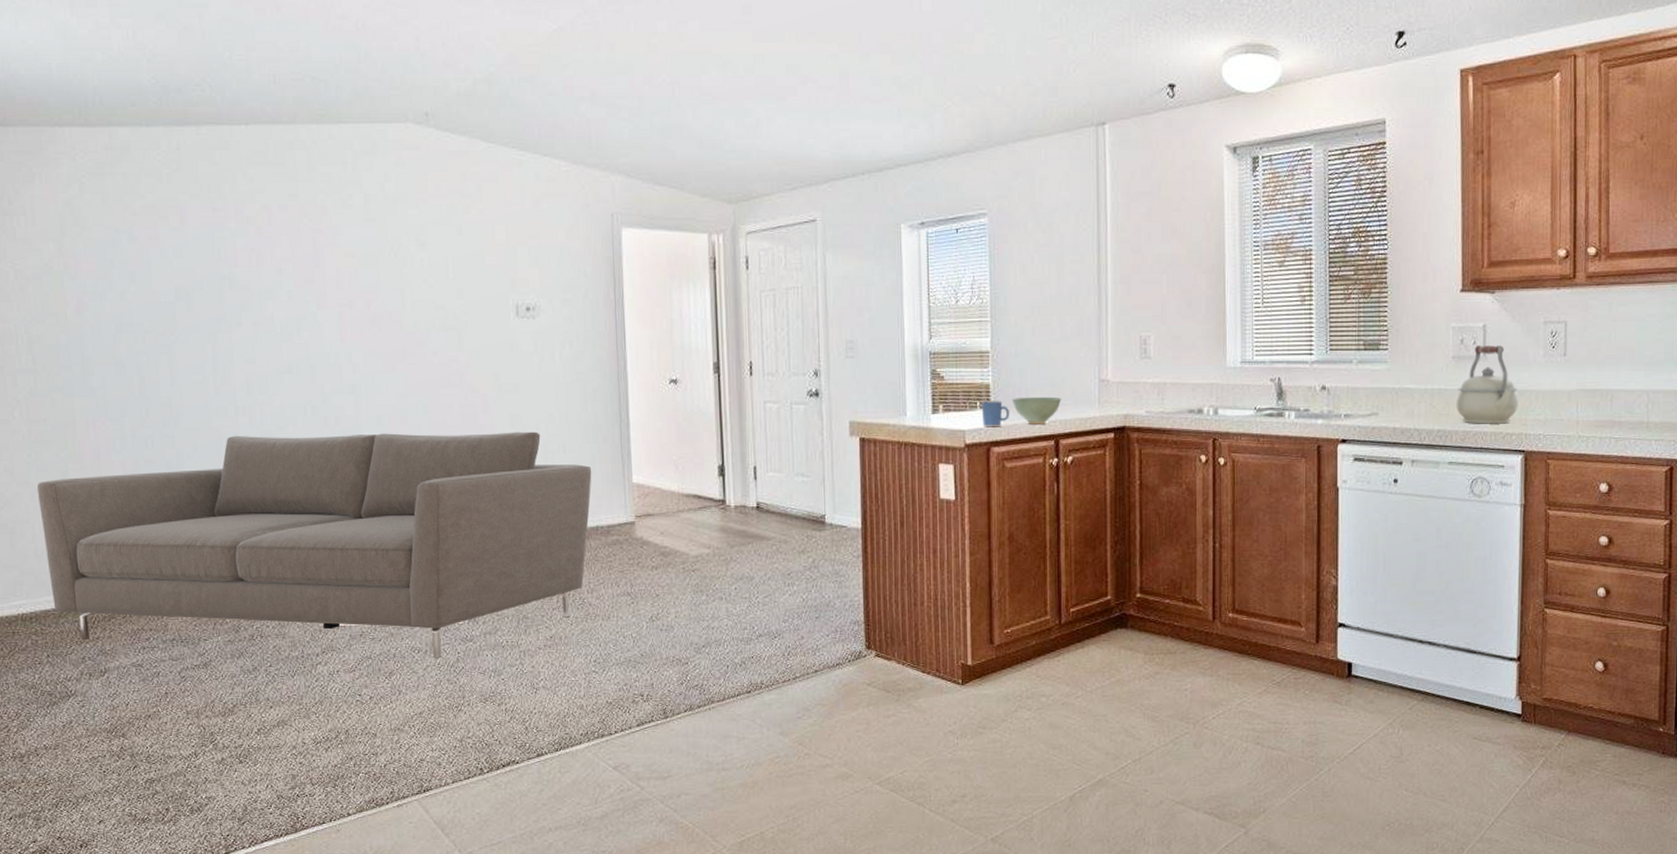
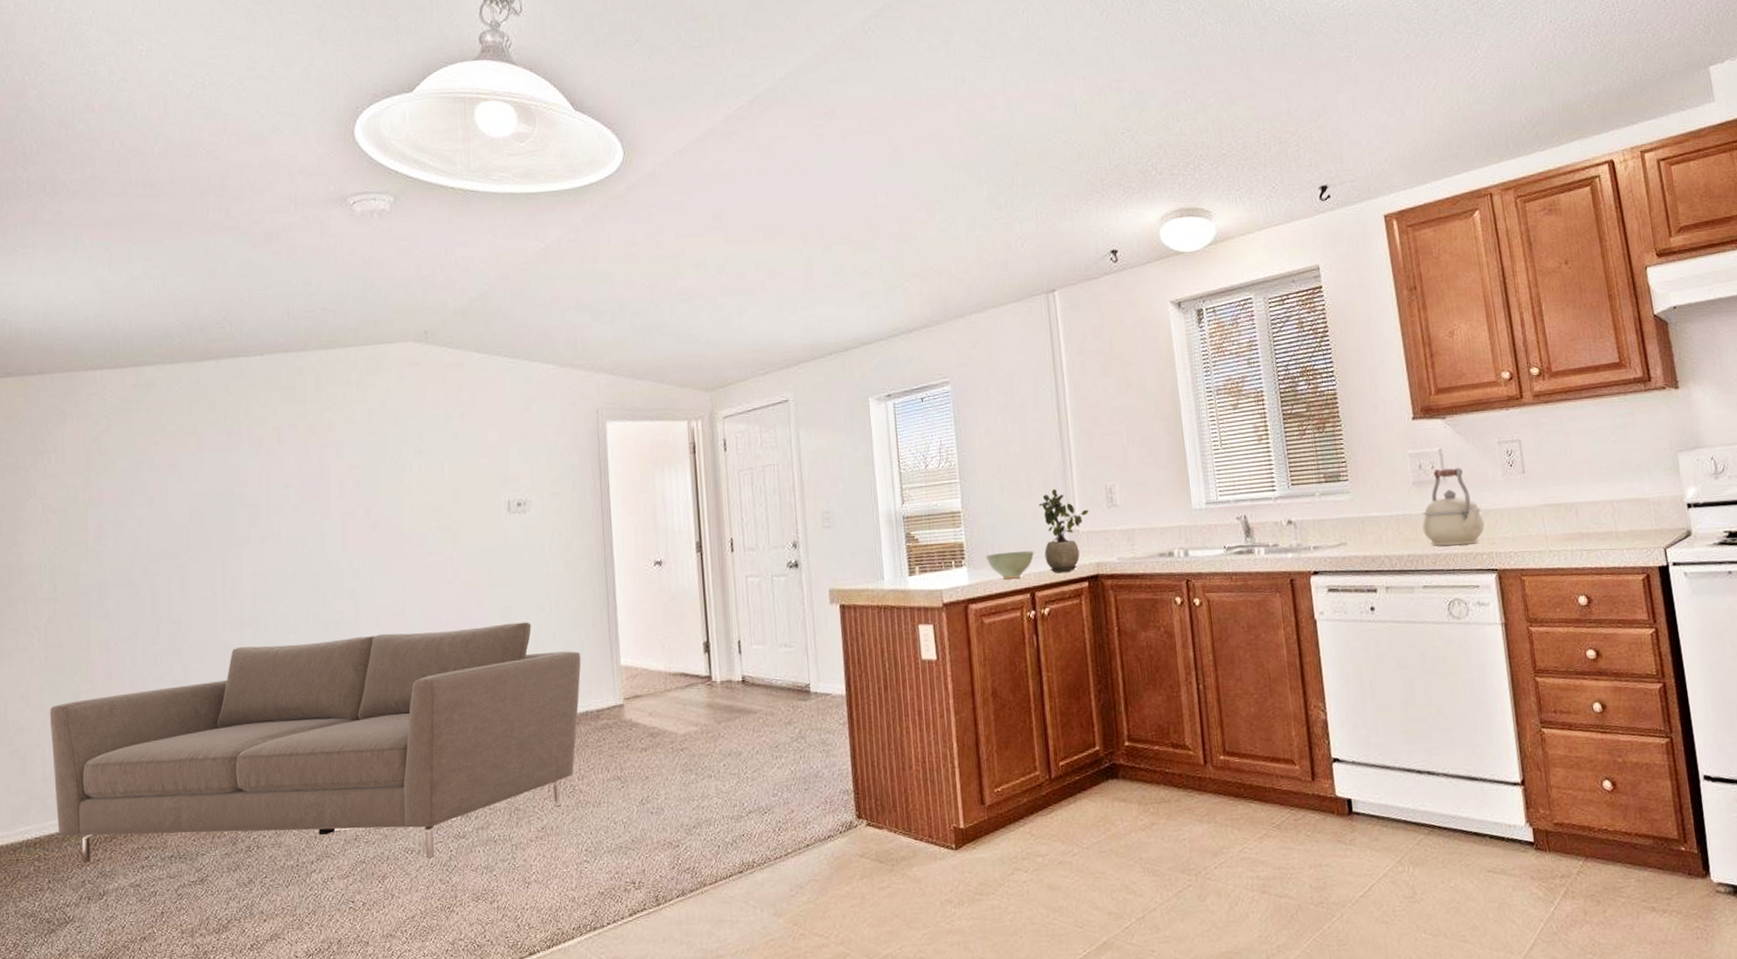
mug: present [981,401,1009,427] -> none [956,558,984,586]
potted plant: none [1071,335,1121,421] -> present [1039,488,1089,573]

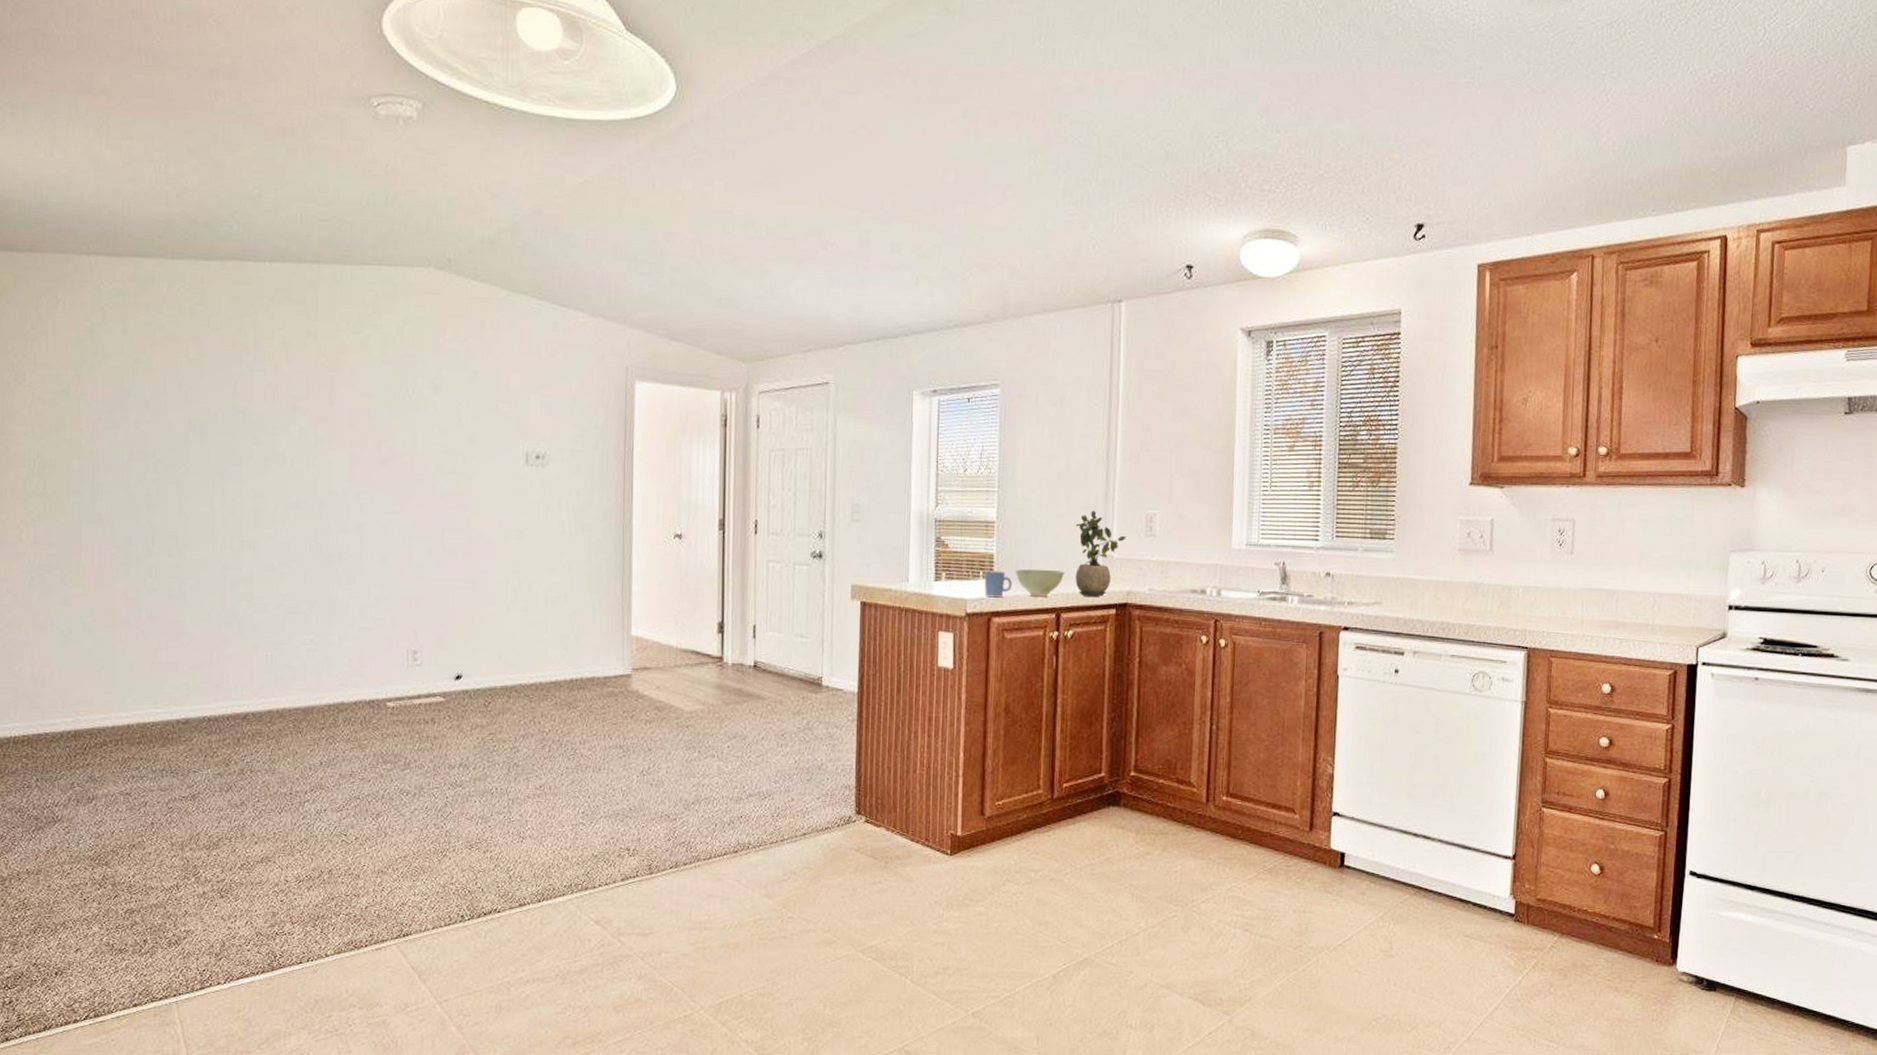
sofa: present [49,622,581,864] -> none [38,568,591,803]
mug: none [956,558,984,586] -> present [984,571,1012,598]
kettle: present [1422,468,1485,547] -> none [1460,539,1524,619]

